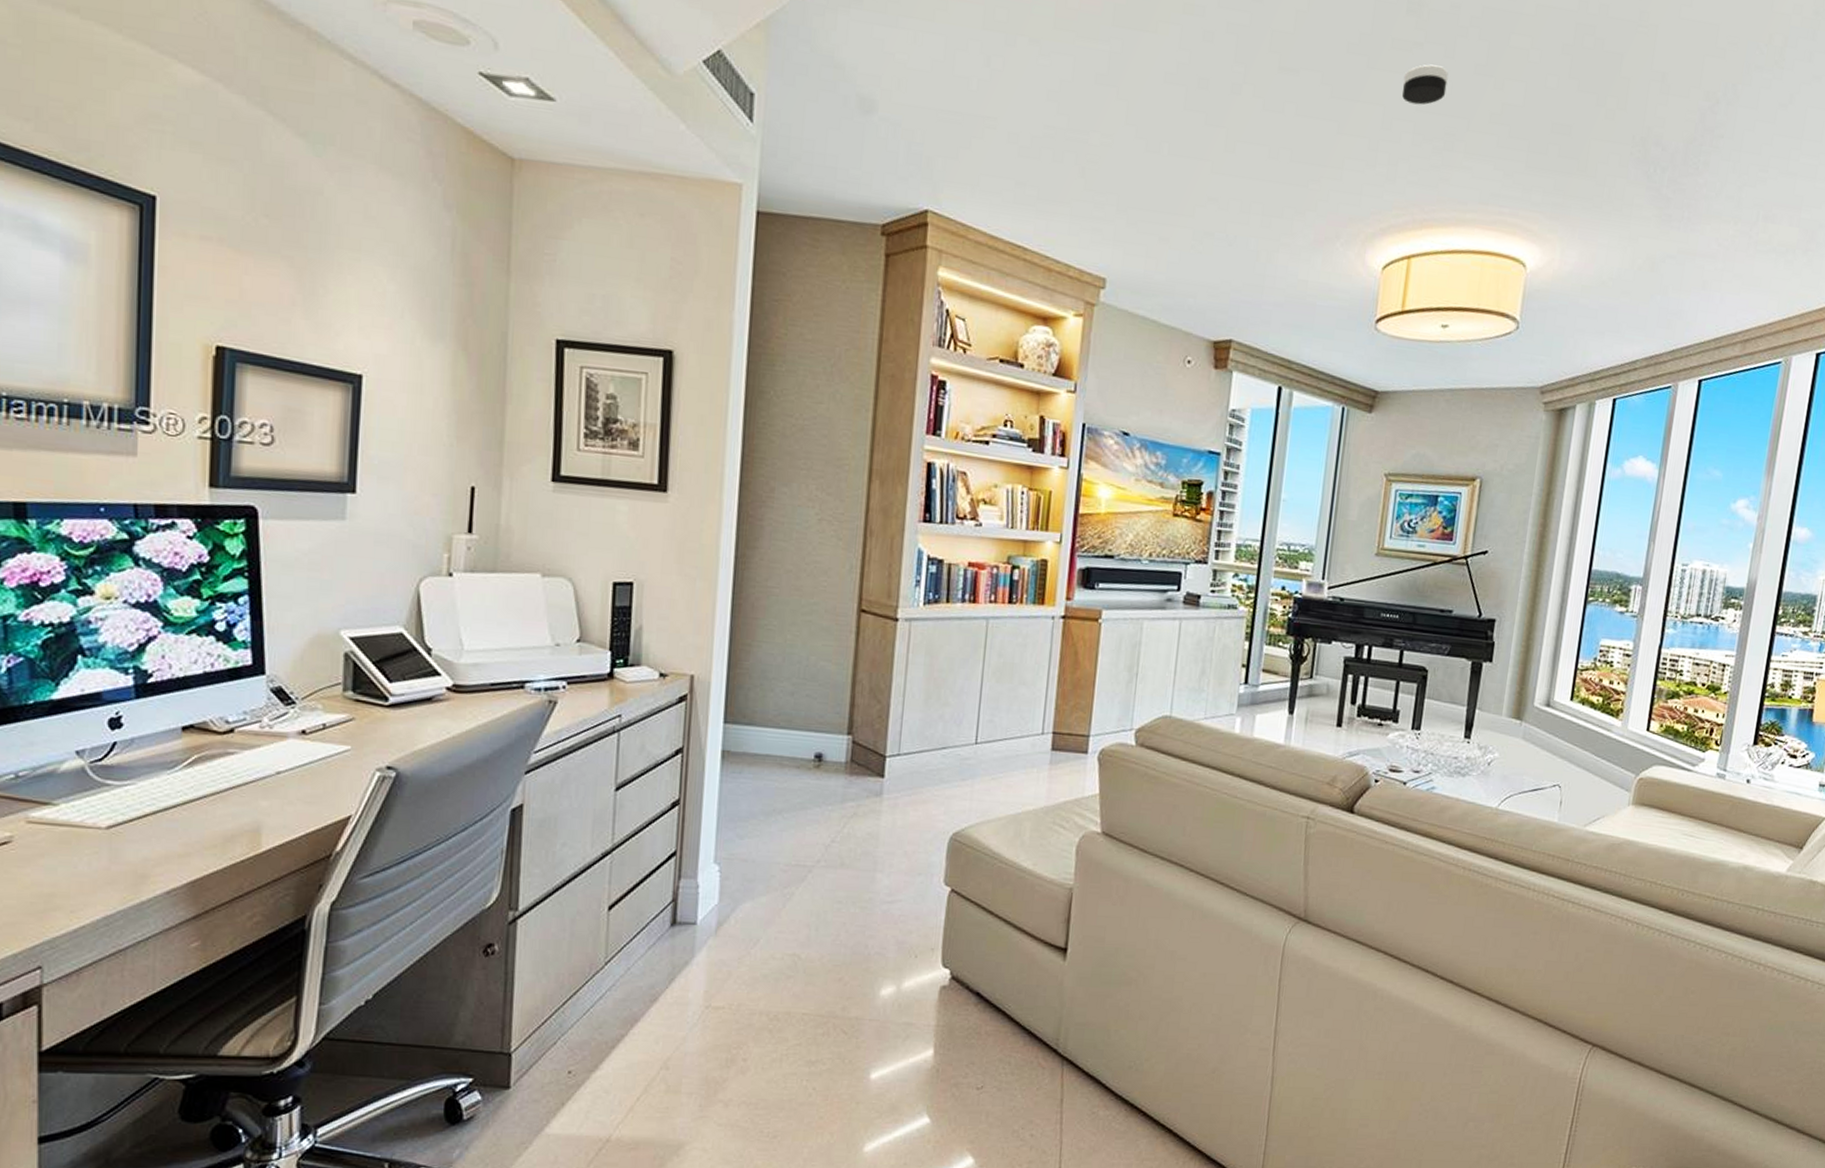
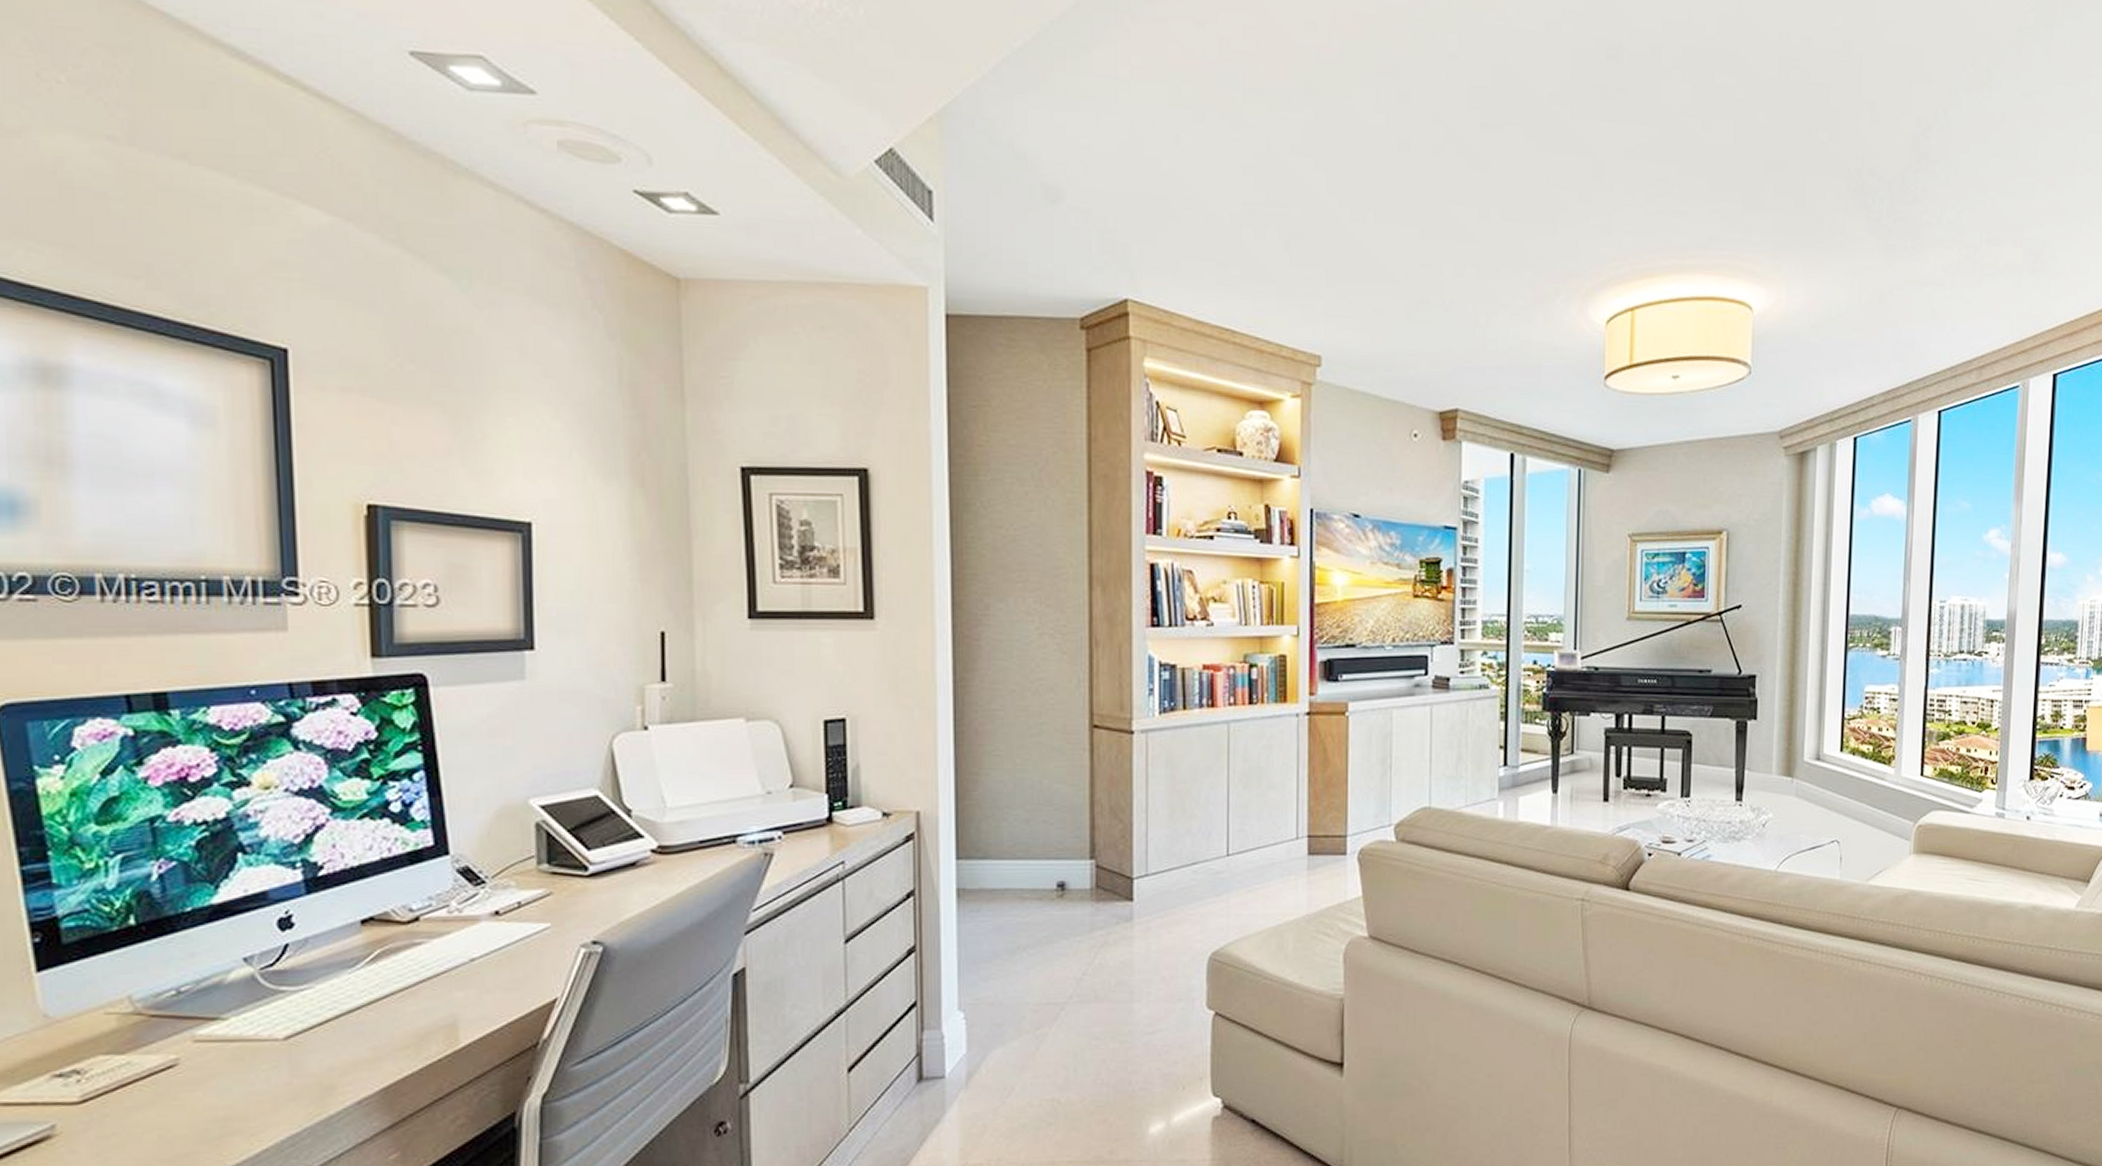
smoke detector: present [1402,64,1449,105] -> none [1609,109,1655,152]

